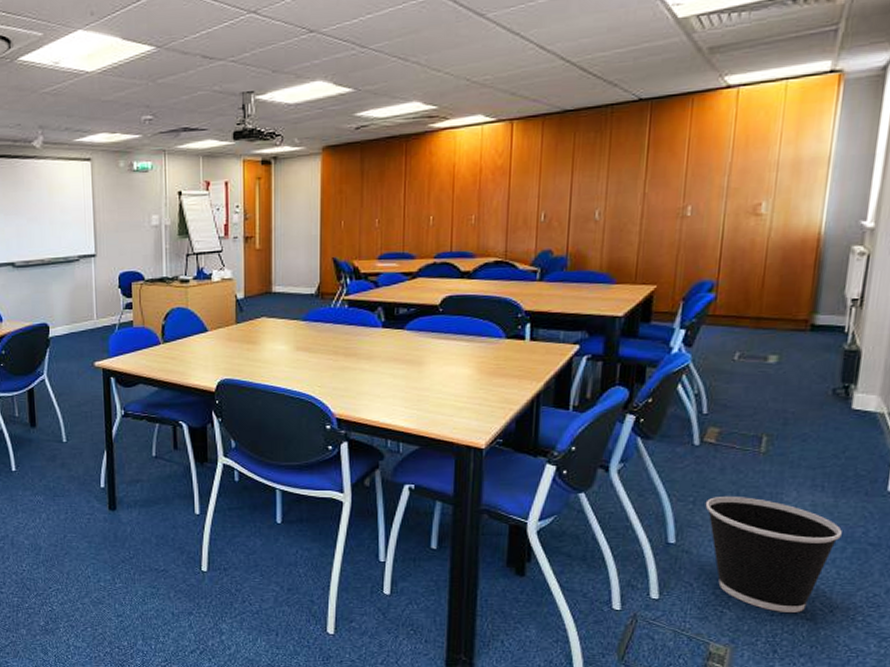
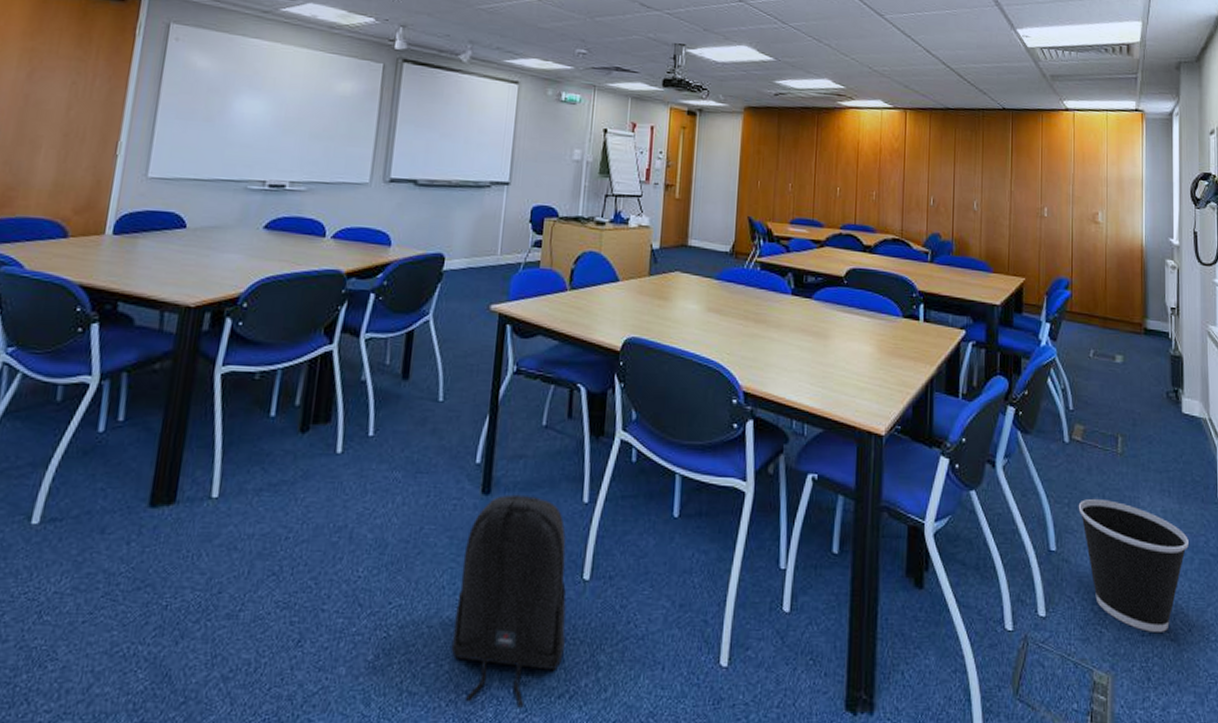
backpack: none [101,509,192,658] -> present [451,494,566,708]

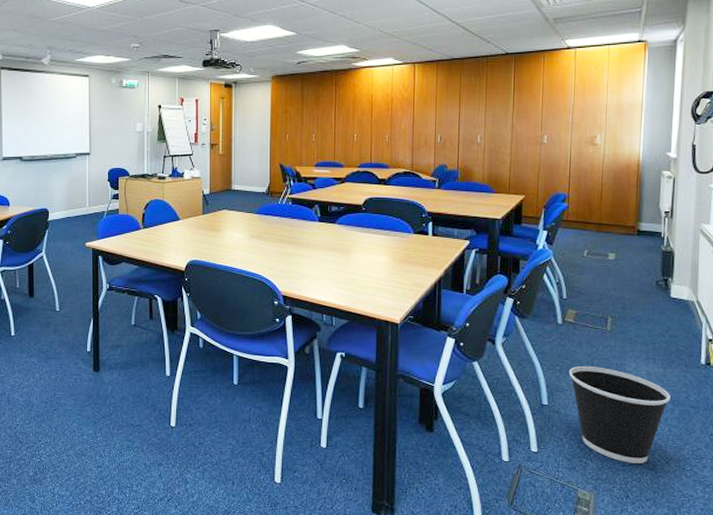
backpack: present [451,494,566,708] -> none [83,371,161,506]

